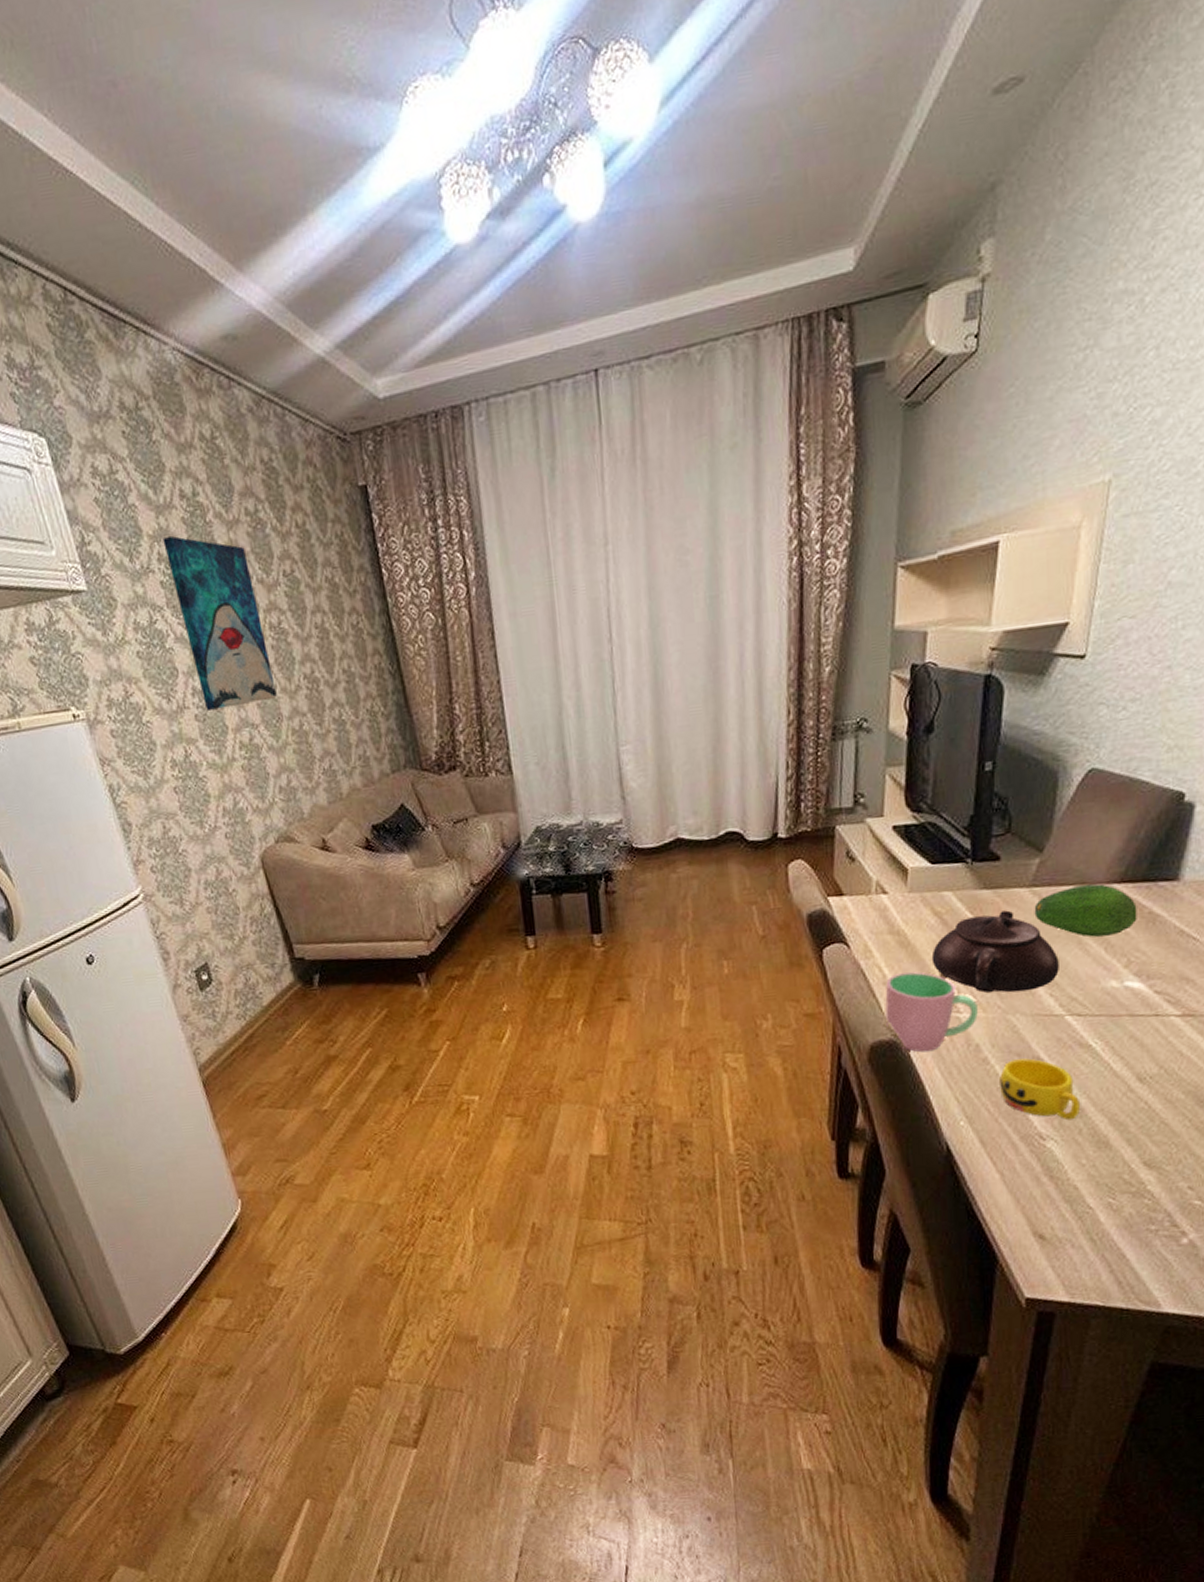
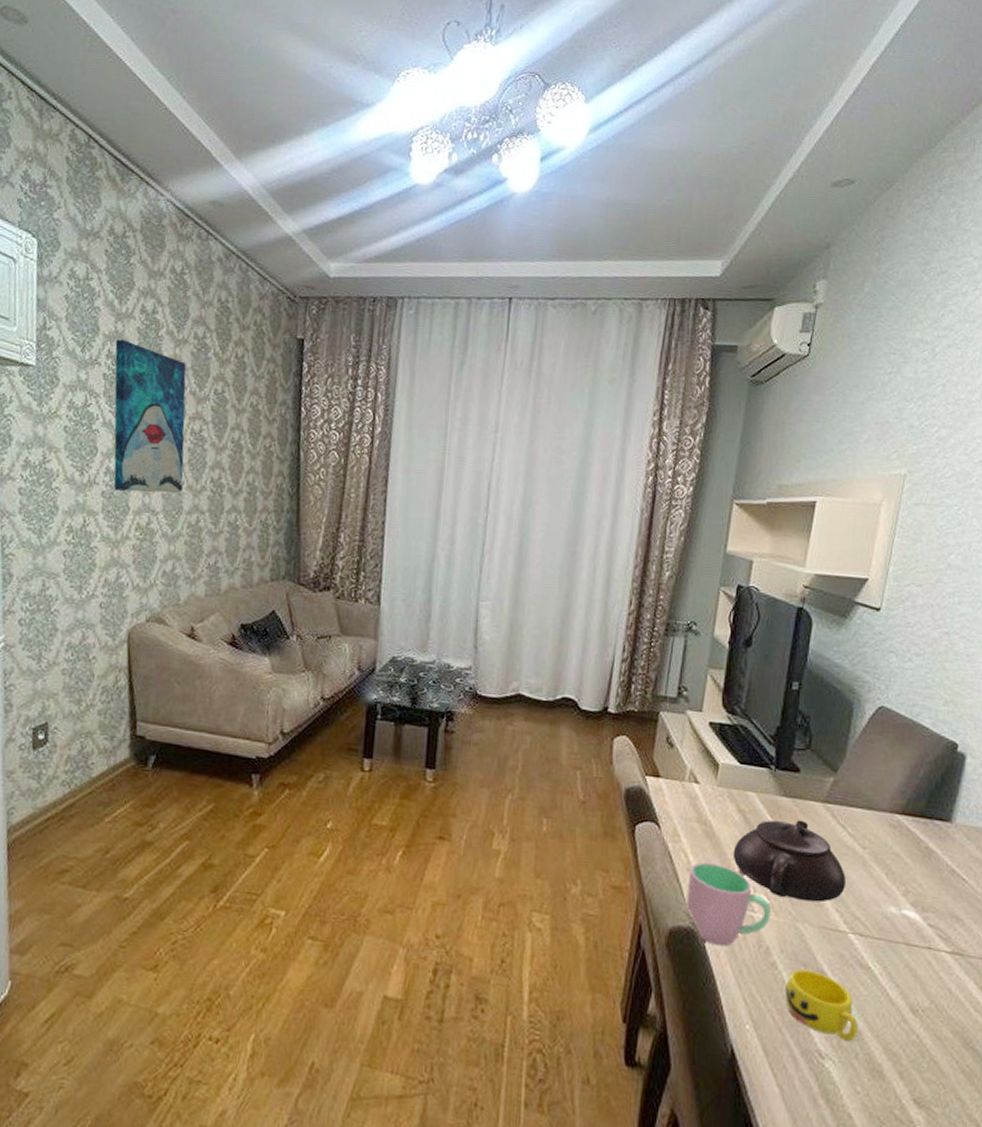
fruit: present [1034,883,1137,937] -> none [826,809,915,863]

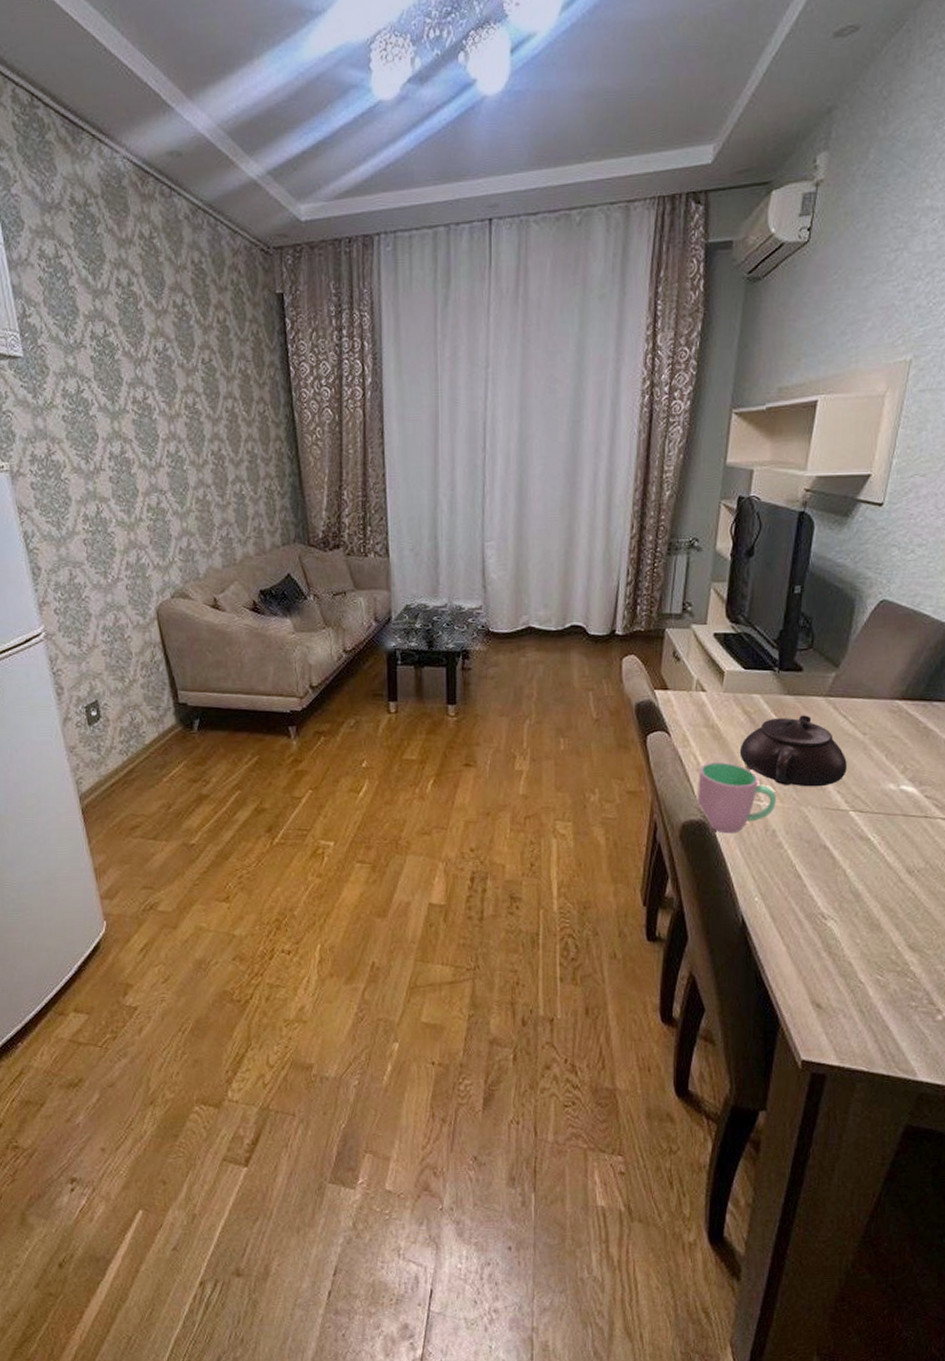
wall art: present [114,339,186,493] -> none [97,318,186,474]
cup: present [785,969,857,1042] -> none [791,846,857,904]

